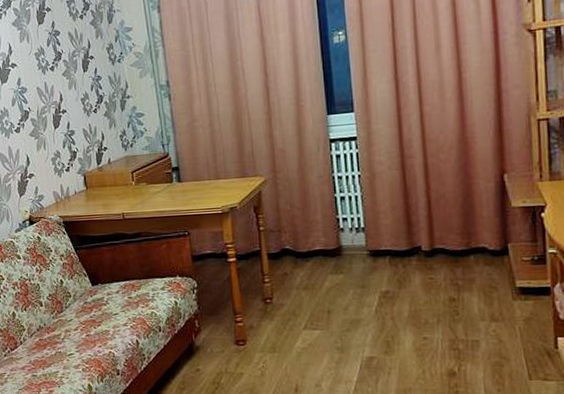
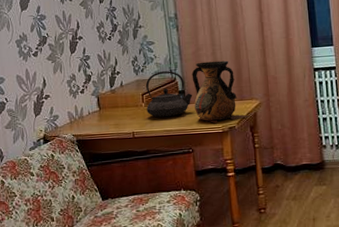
teapot: none [135,145,188,197] -> present [145,71,193,118]
vase: none [186,132,254,203] -> present [191,60,251,123]

